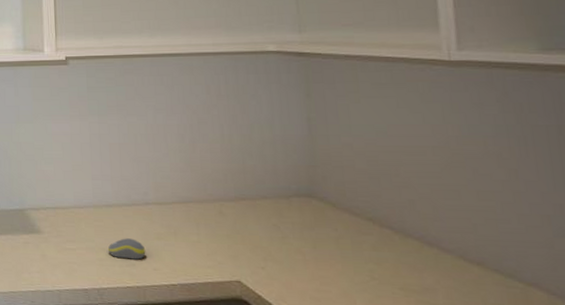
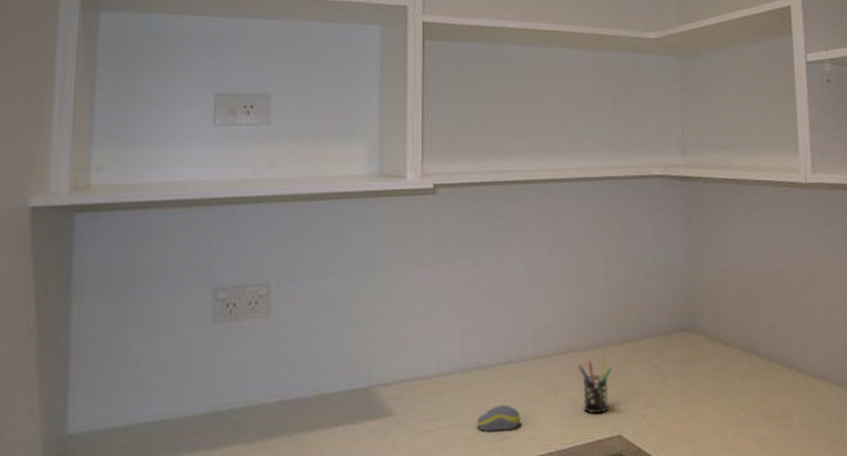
pen holder: none [196,211,230,260] -> present [578,358,612,415]

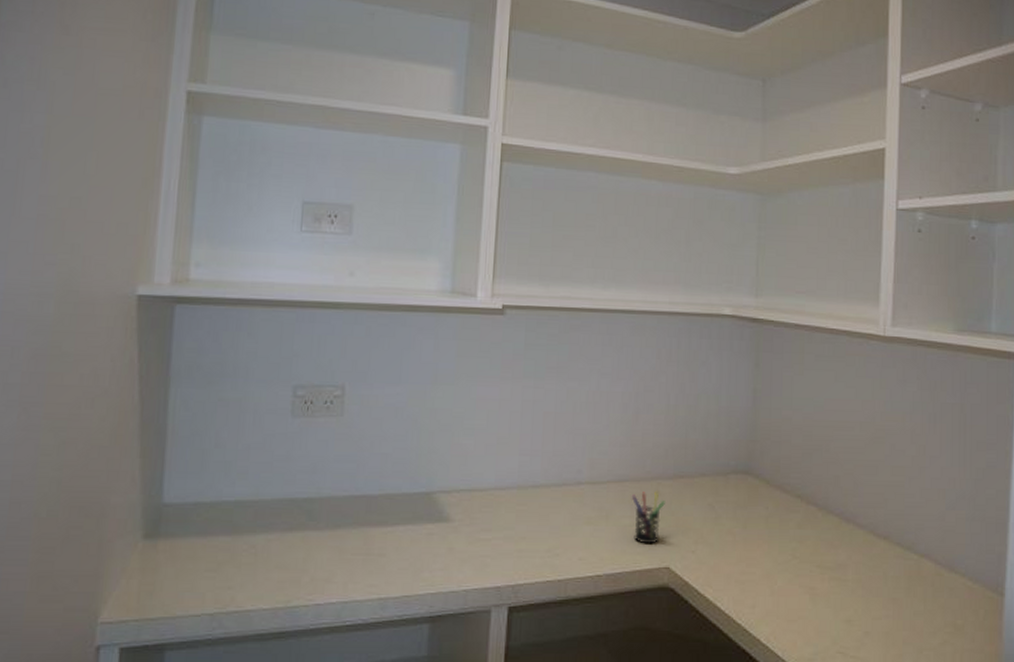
computer mouse: present [476,405,521,432] -> none [529,524,572,549]

